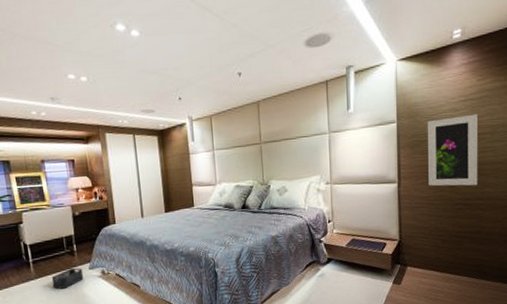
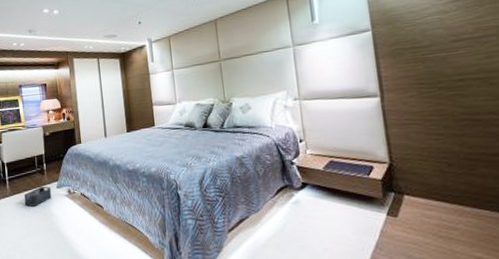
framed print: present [427,114,478,186] -> none [409,14,488,99]

